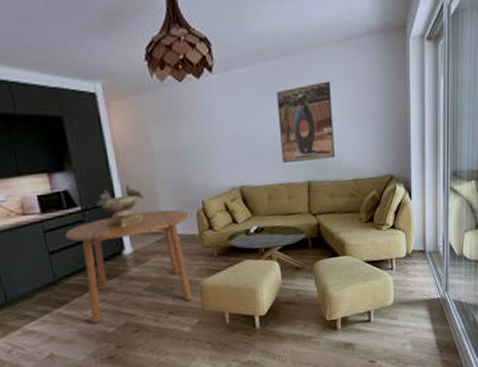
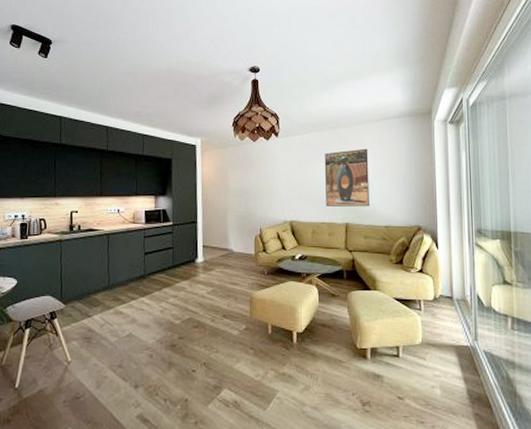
dining table: present [65,209,193,324] -> none [158,231,249,315]
birdbath: present [95,185,143,228] -> none [182,210,217,241]

